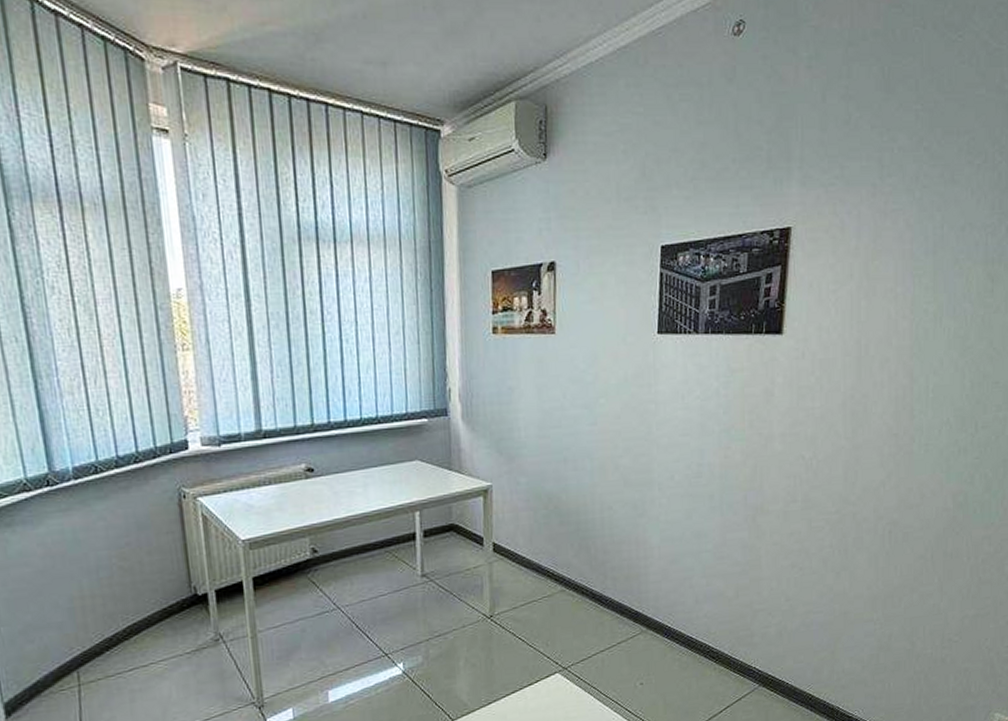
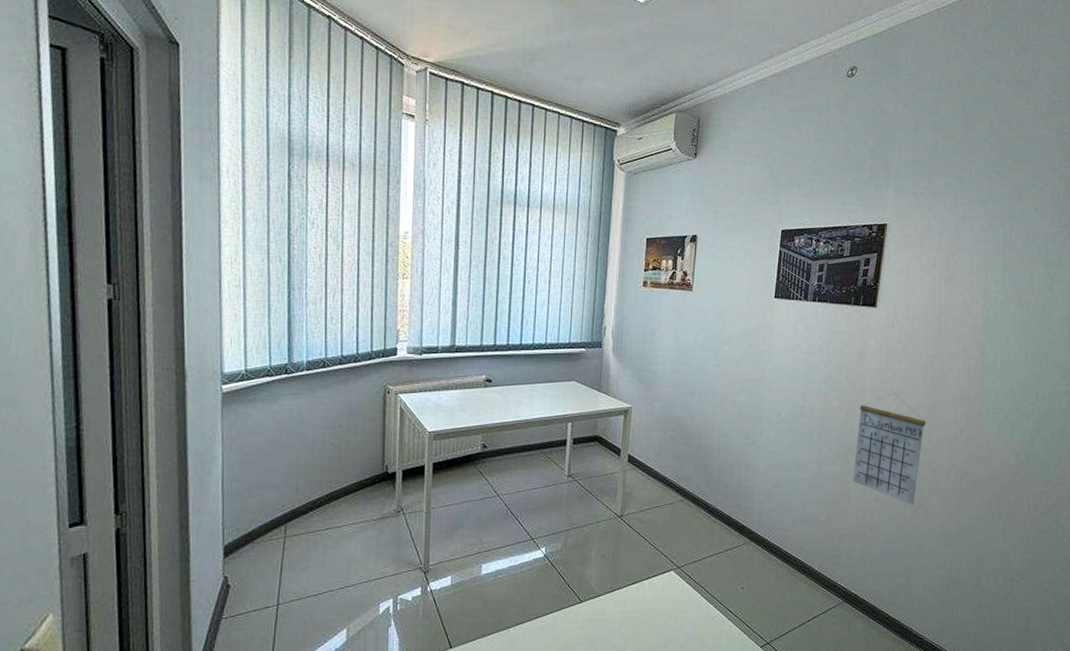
calendar: none [763,437,847,568] -> present [852,393,926,505]

